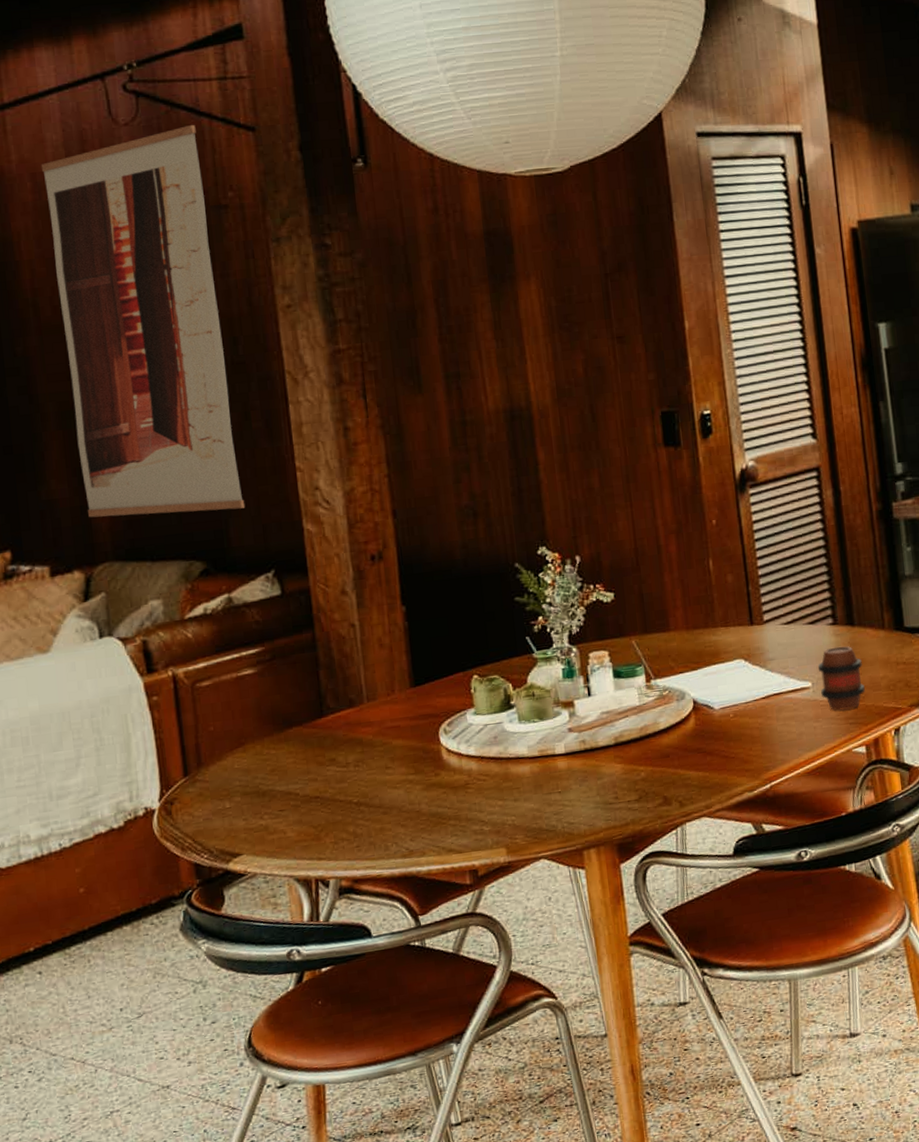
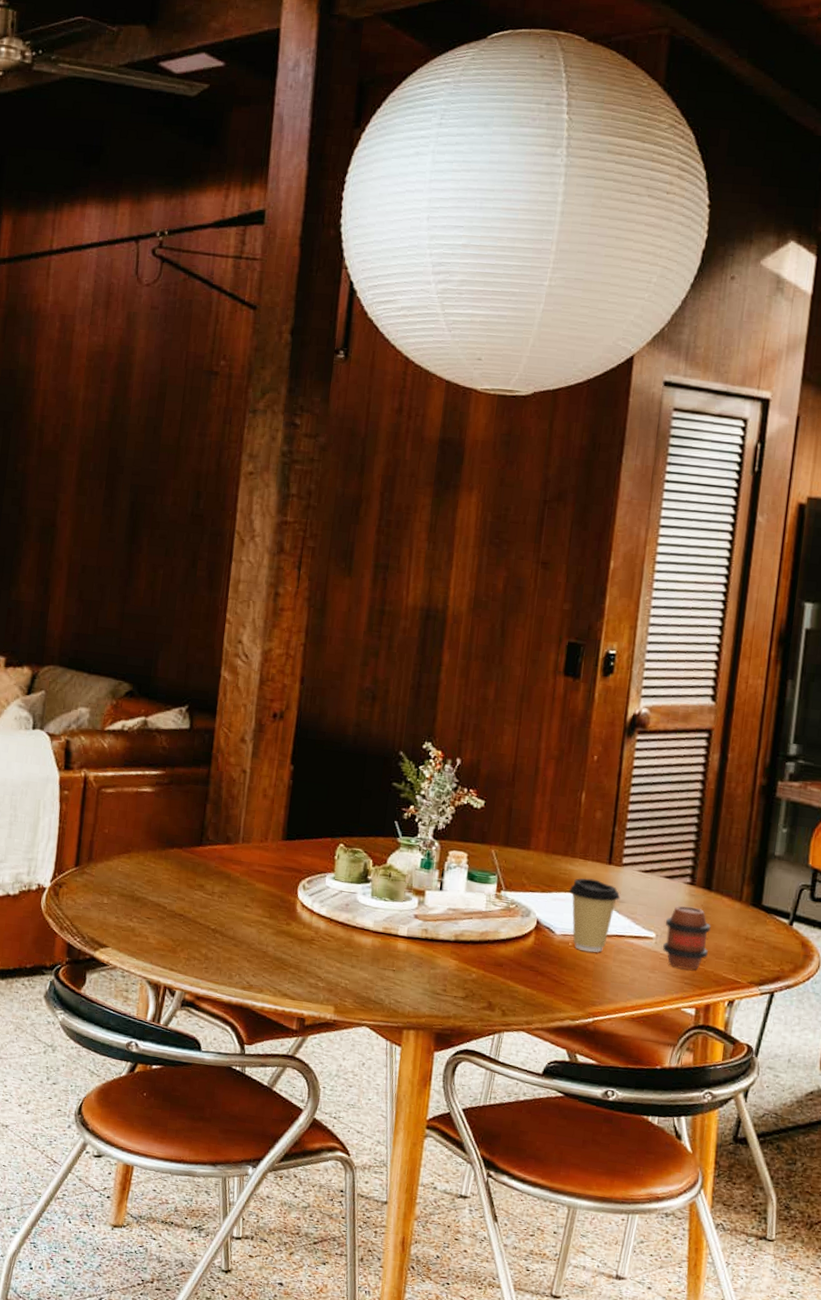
wall art: present [41,124,245,518] -> none [45,294,206,645]
coffee cup: none [717,643,770,719] -> present [568,878,621,953]

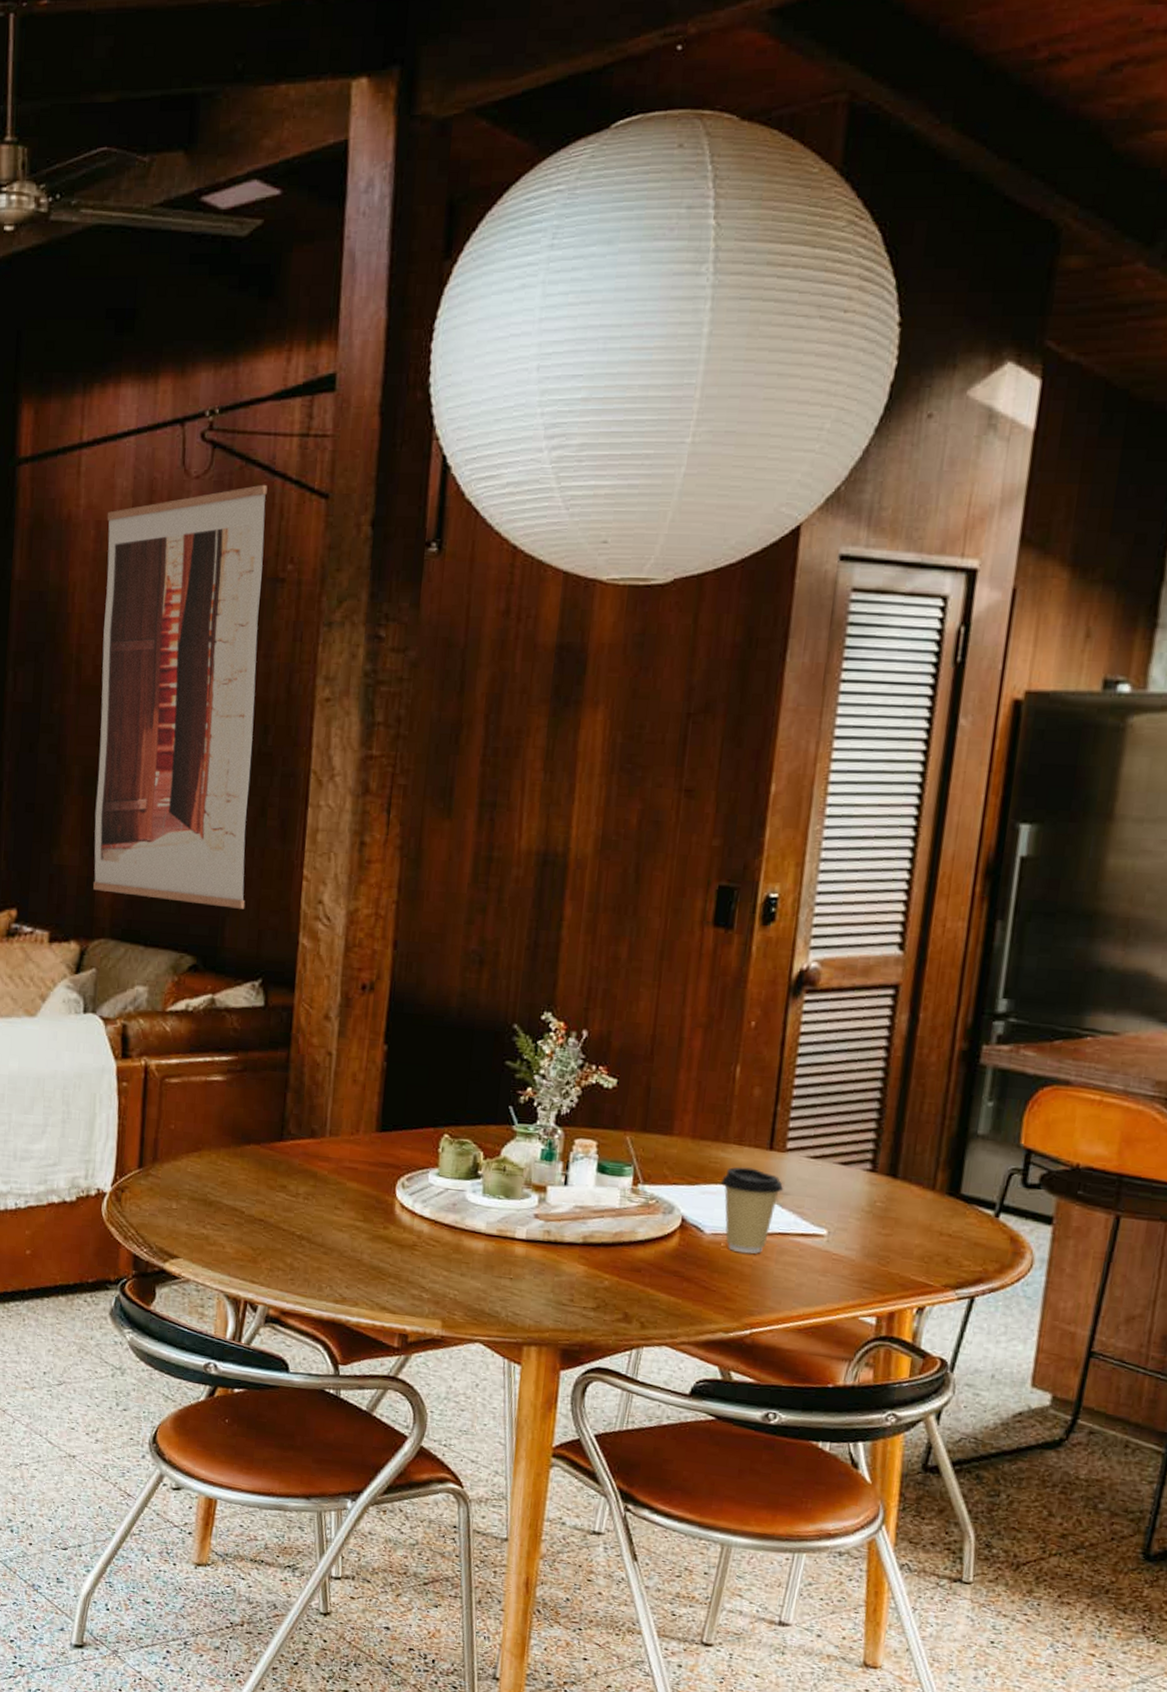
wall art: none [45,294,206,645] -> present [93,484,268,909]
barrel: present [663,905,711,970] -> none [836,1196,897,1272]

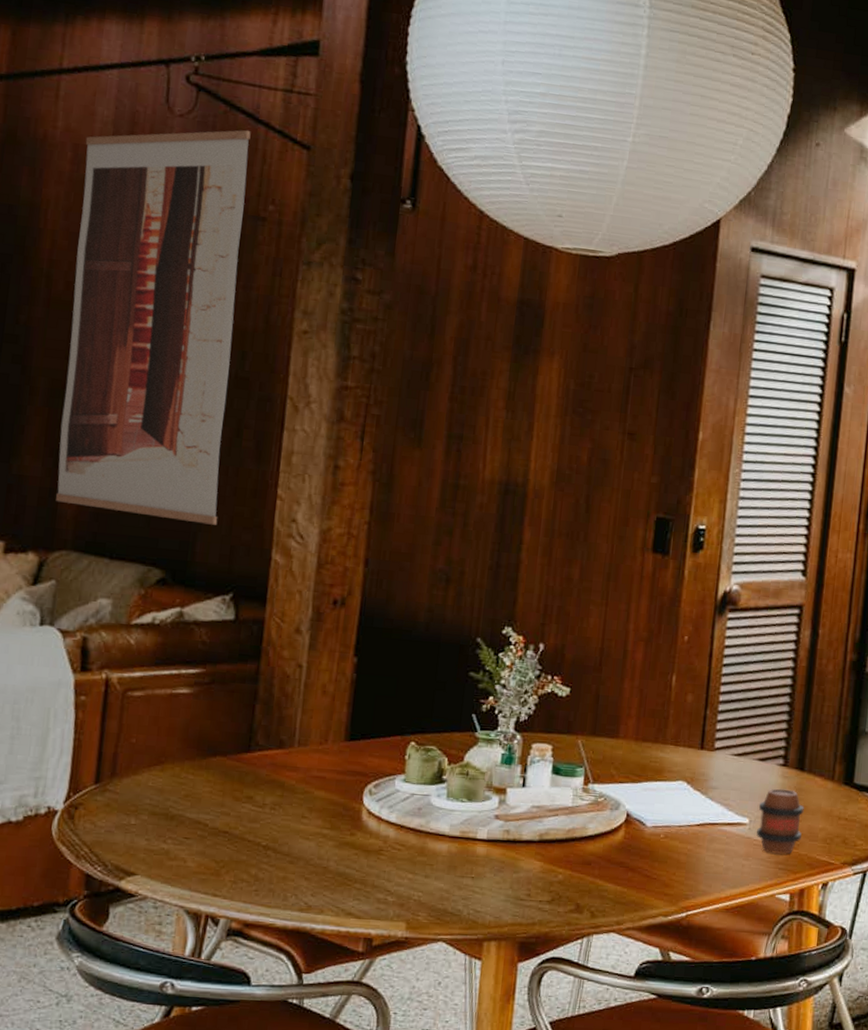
coffee cup: present [720,1167,784,1254] -> none [659,765,713,843]
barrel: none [836,1196,897,1272] -> present [756,788,804,855]

